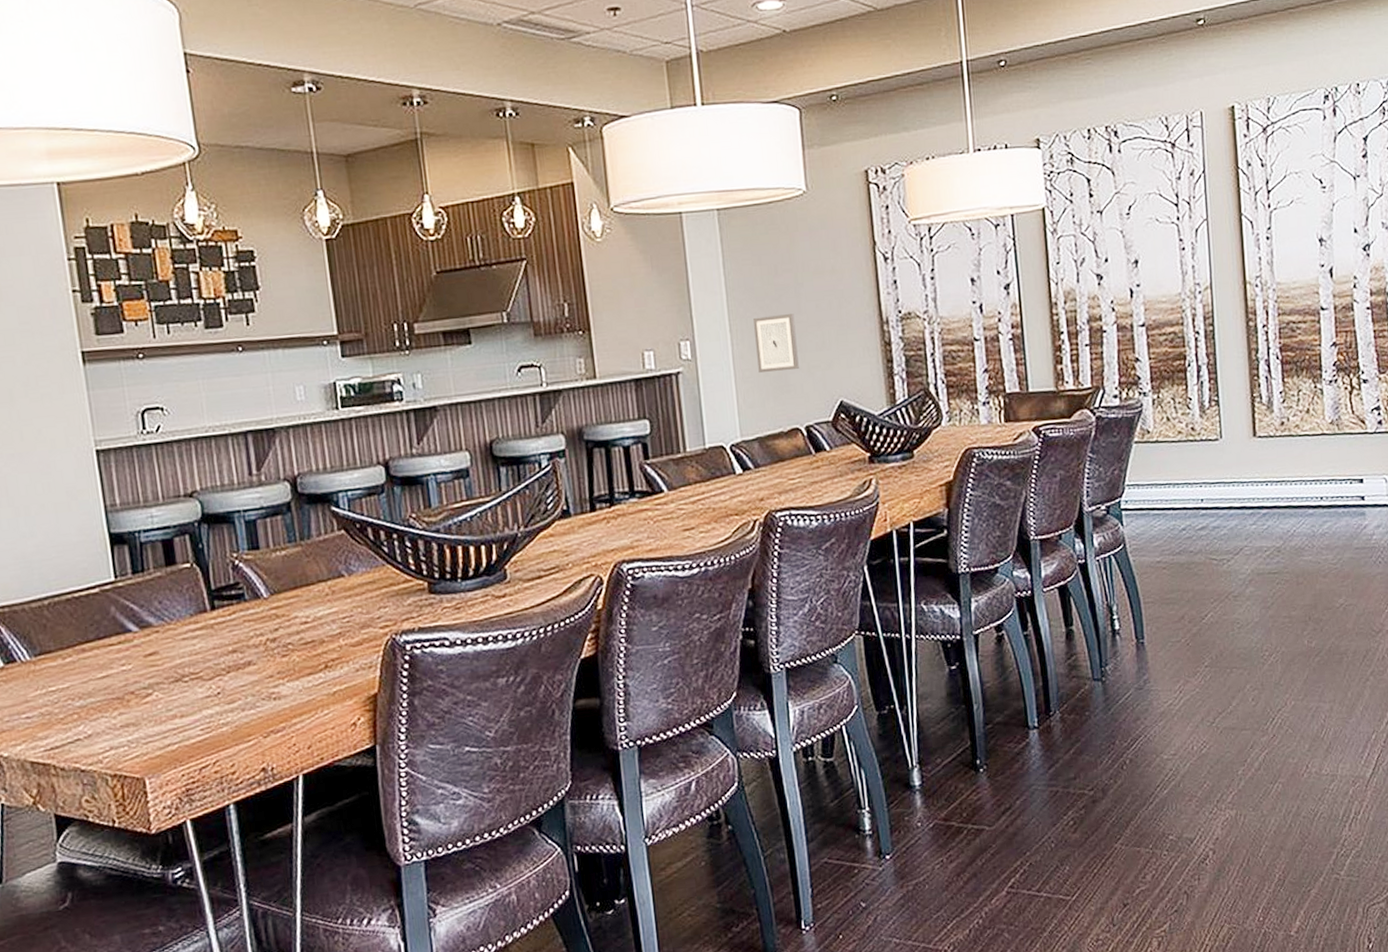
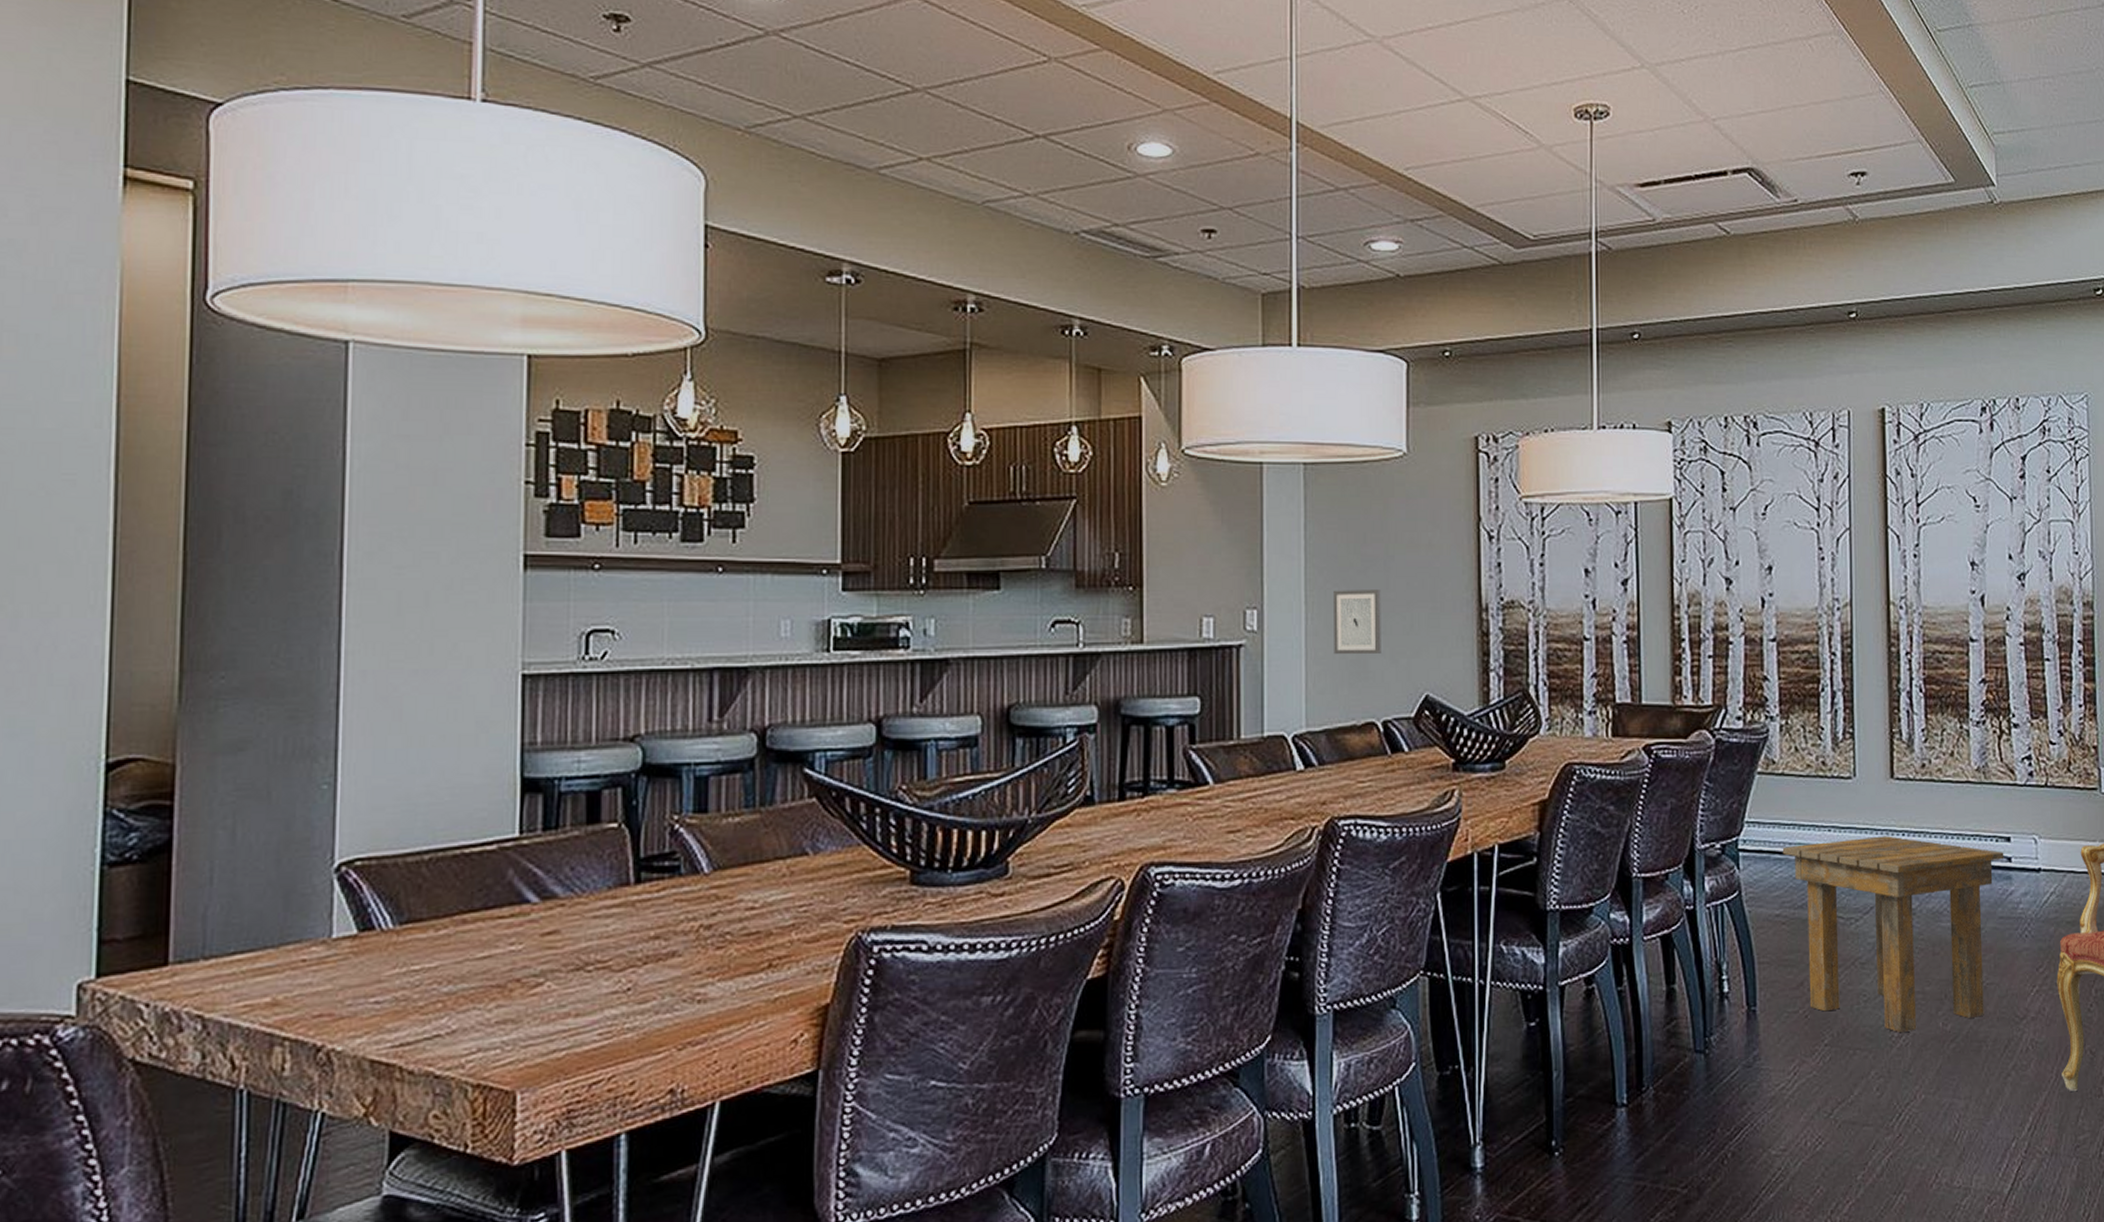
side table: none [1160,486,1358,652] -> present [1782,836,2004,1033]

